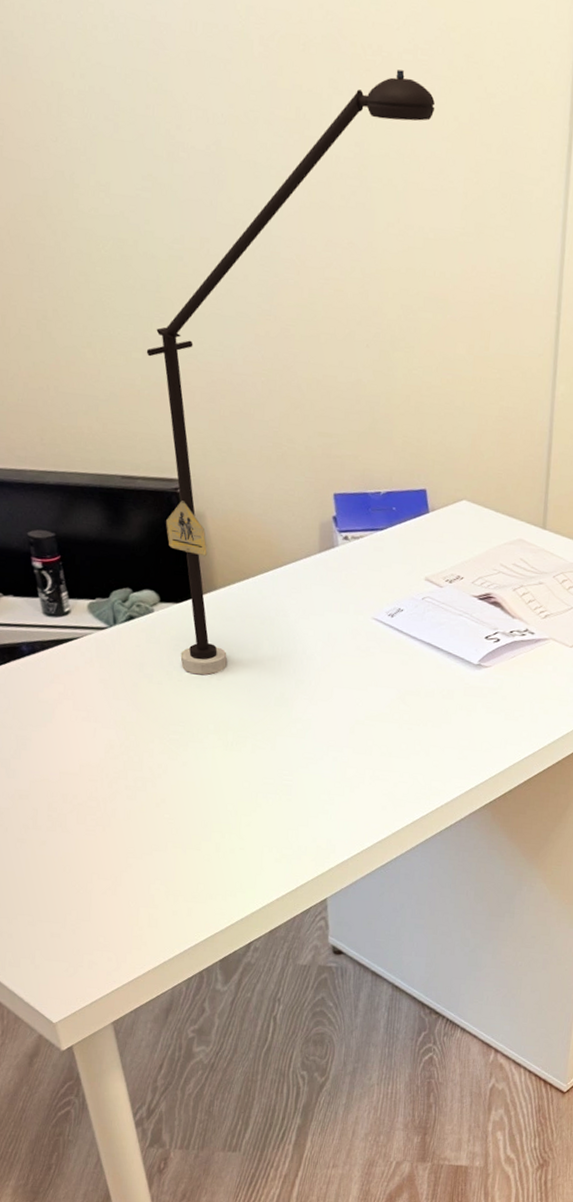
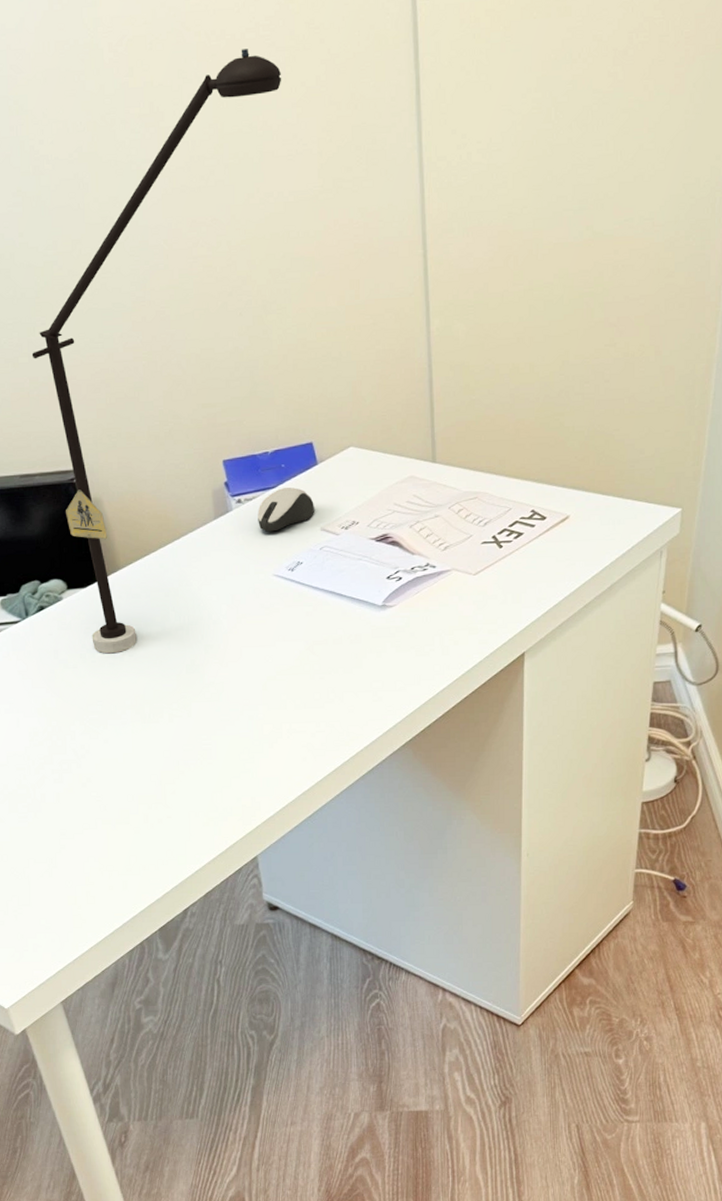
computer mouse: none [363,531,421,574] -> present [258,487,314,532]

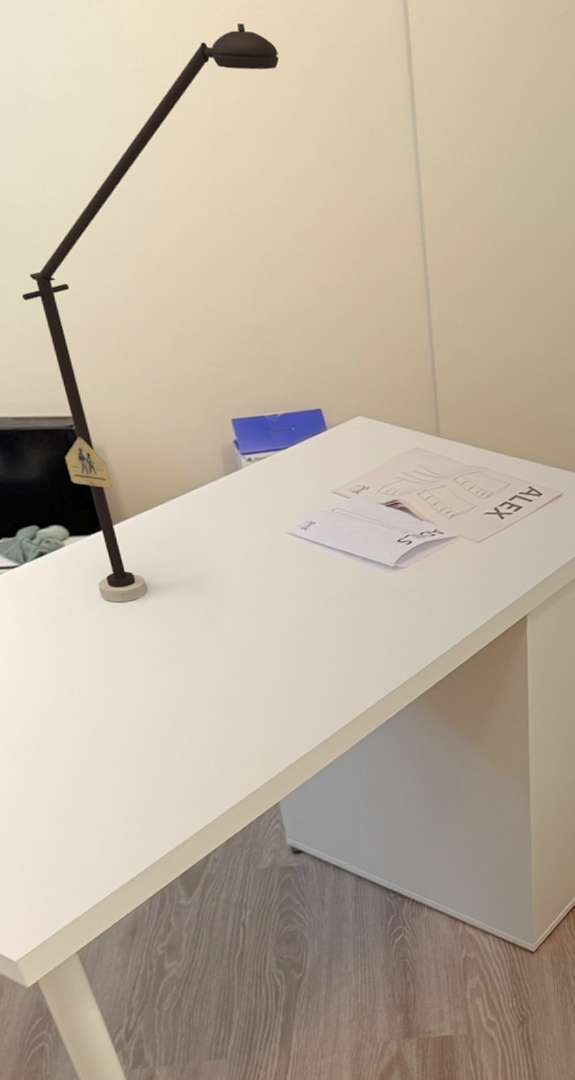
computer mouse: present [258,487,314,532] -> none [268,450,325,491]

